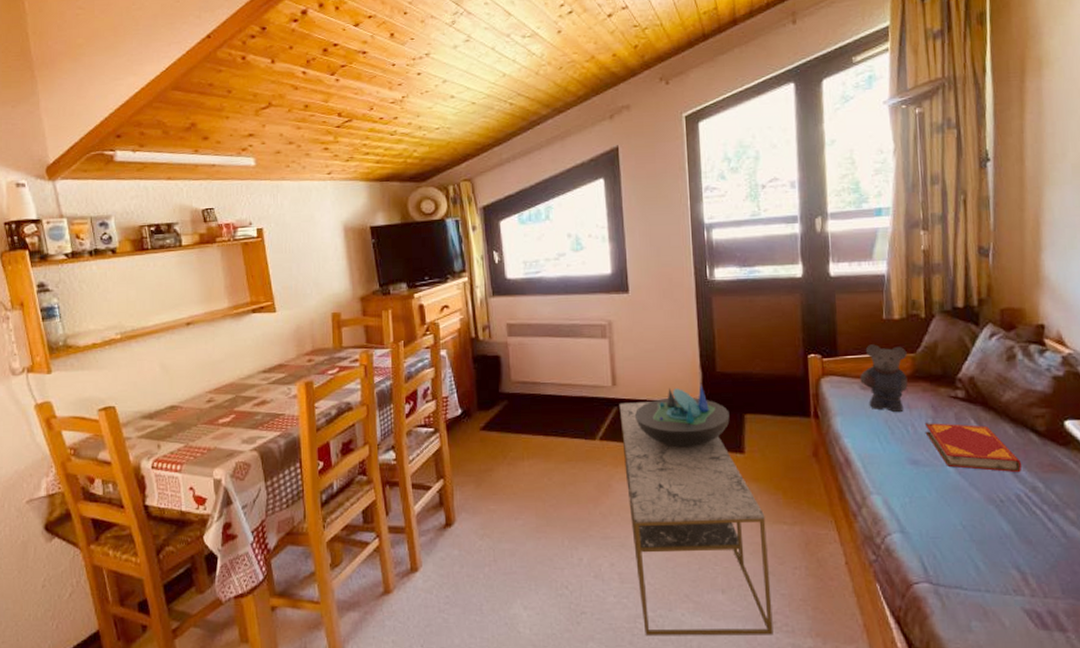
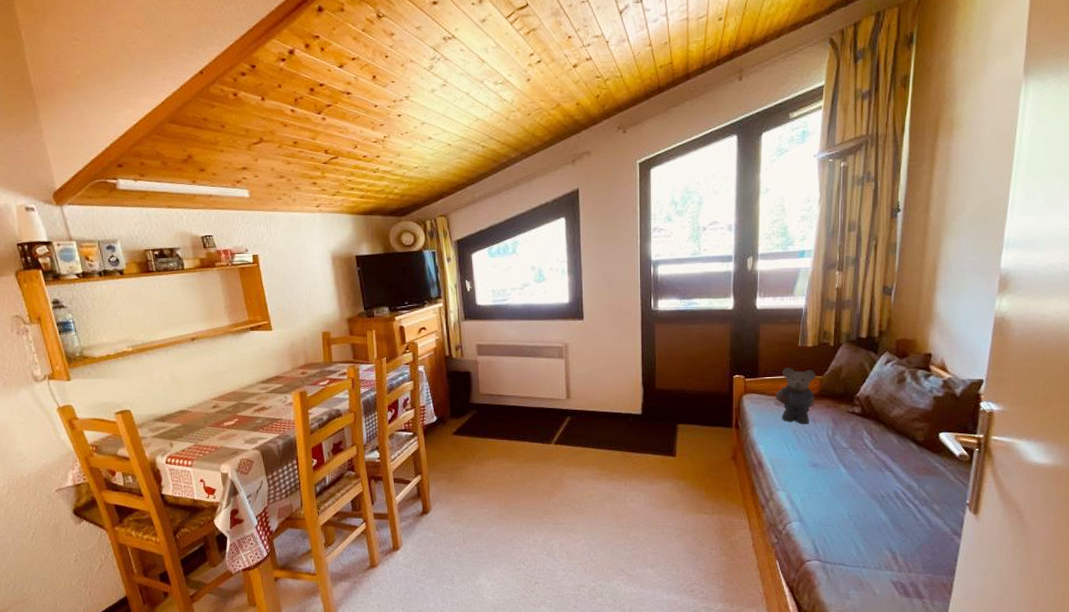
coffee table: present [619,402,774,637] -> none [572,413,691,602]
decorative bowl: present [634,383,730,448] -> none [584,397,665,451]
hardback book: present [924,423,1022,473] -> none [825,433,902,475]

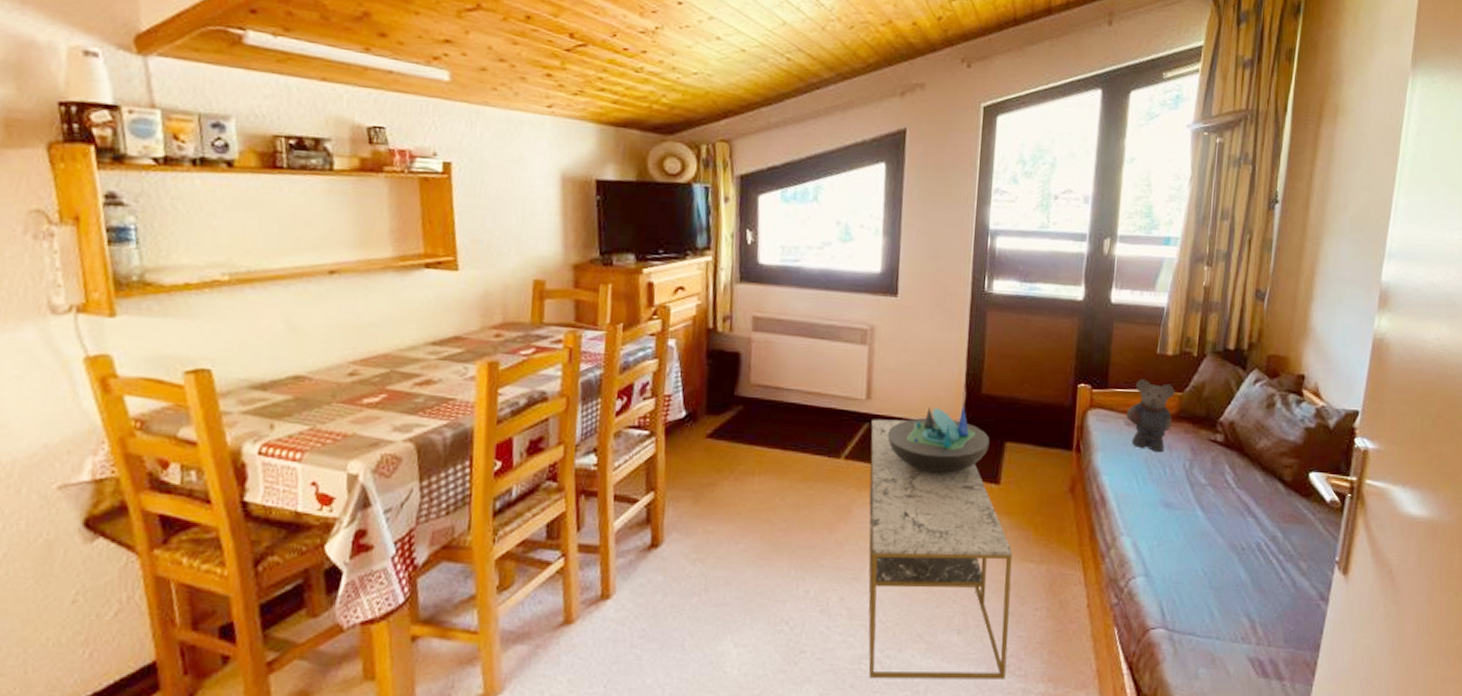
coffee table: none [572,413,691,602] -> present [868,419,1013,679]
decorative bowl: none [584,397,665,451] -> present [887,404,990,474]

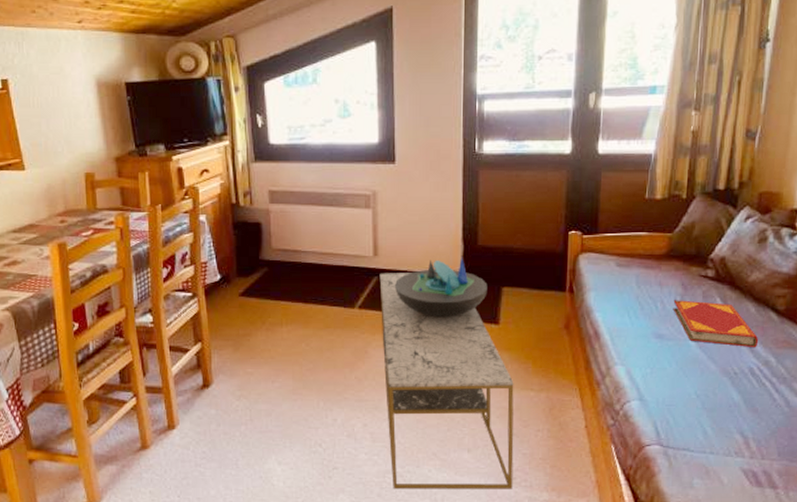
bear: present [1126,379,1175,452] -> none [617,223,665,288]
hardback book: none [1181,465,1266,522] -> present [673,300,759,348]

